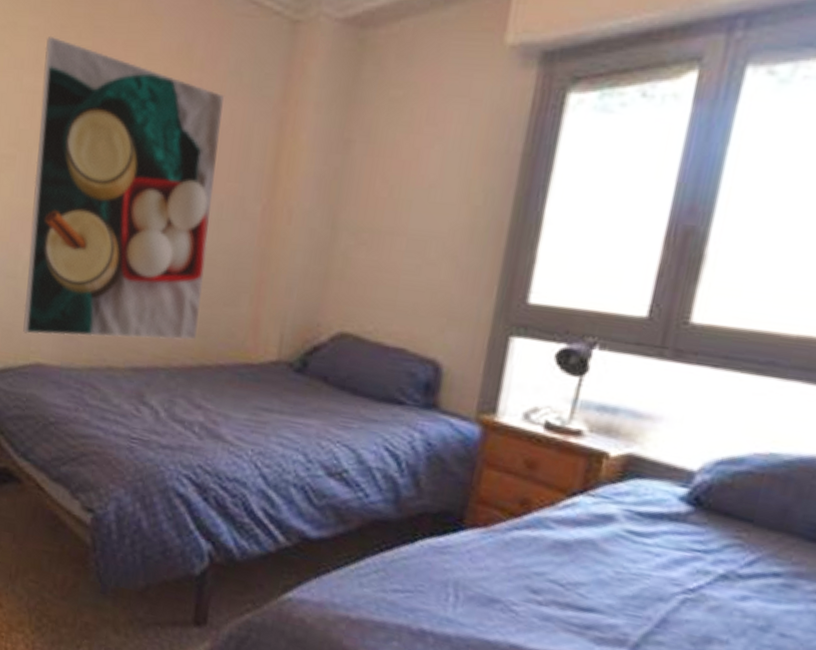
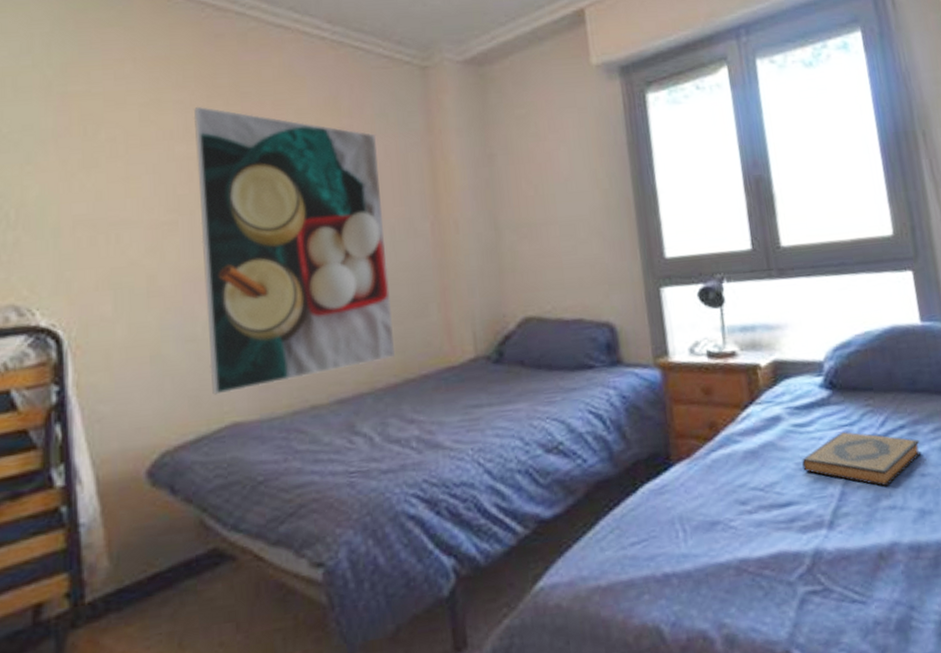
hardback book: none [622,555,795,633] -> present [802,431,922,487]

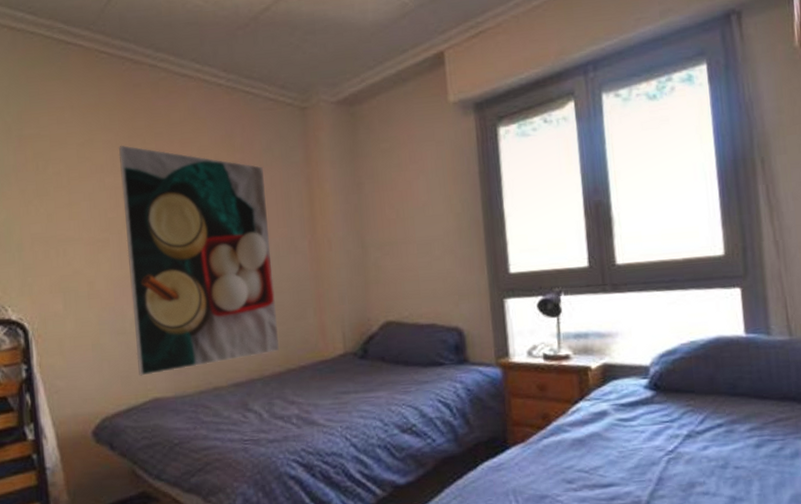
hardback book: present [802,431,922,487] -> none [624,426,737,476]

